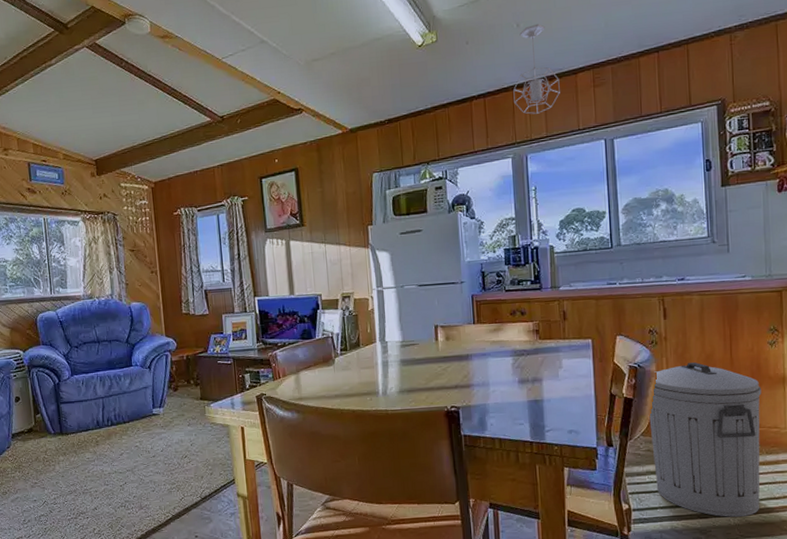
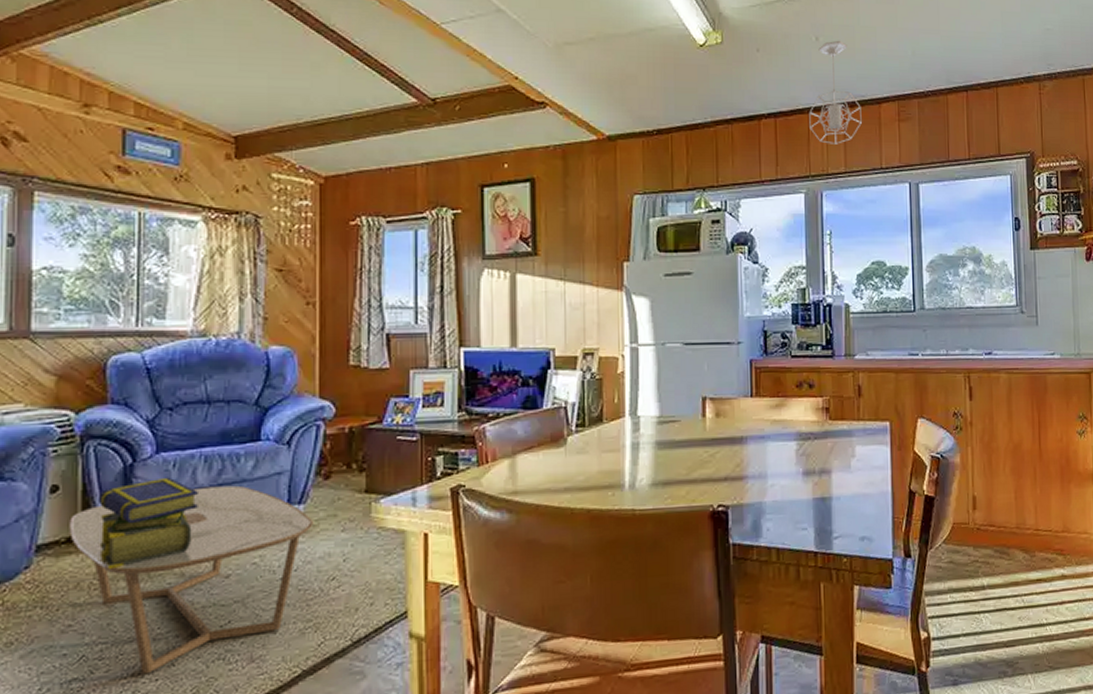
coffee table: none [28,396,170,514] -> present [69,485,314,675]
stack of books: none [42,391,99,449] -> present [99,477,198,570]
trash can: present [649,362,762,517] -> none [952,453,1071,644]

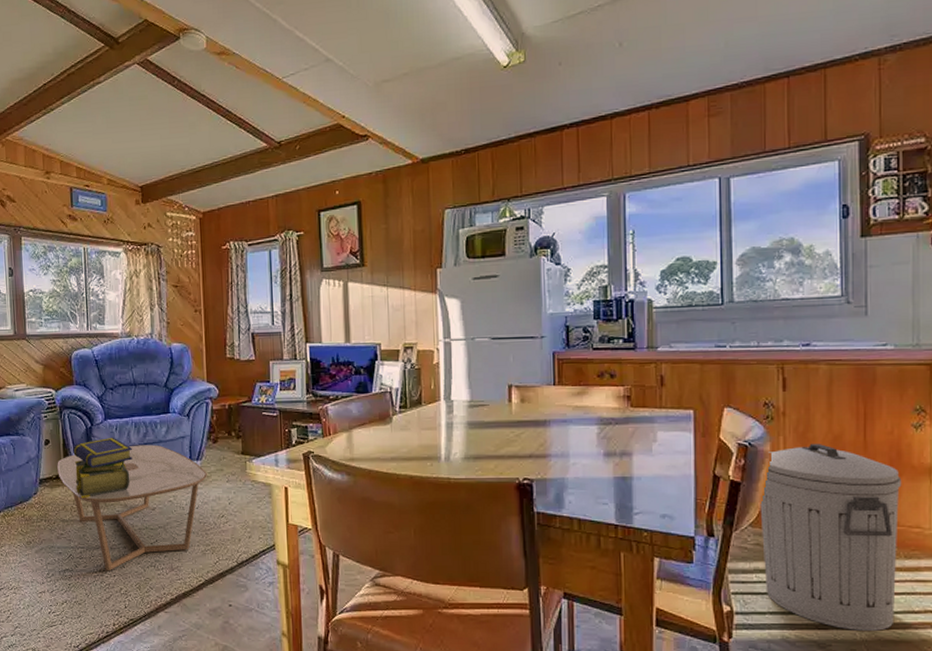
pendant light: present [809,40,862,144] -> none [612,42,668,147]
trash can: none [952,453,1071,644] -> present [760,444,902,631]

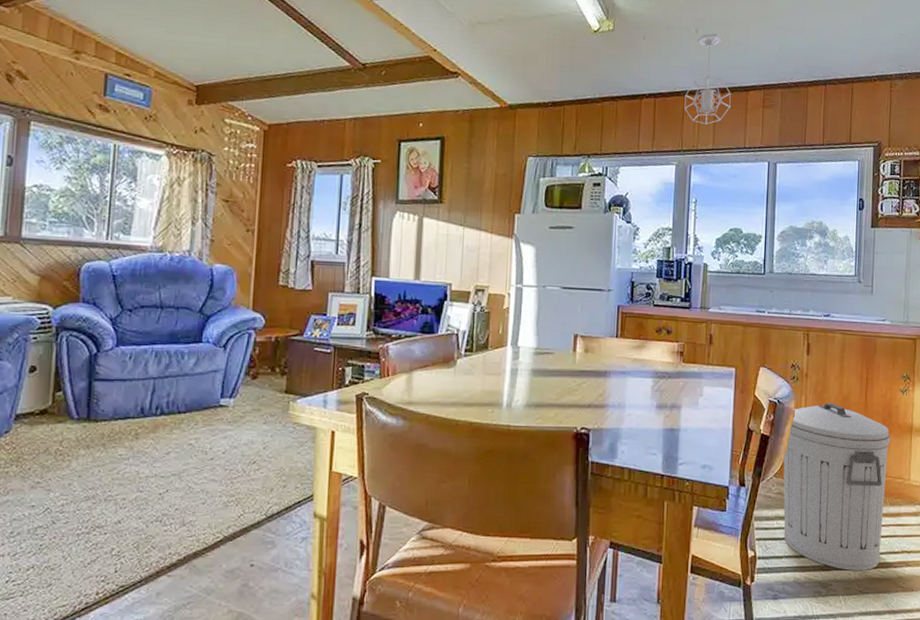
coffee table: present [57,444,208,572] -> none [42,377,242,528]
stack of books: present [73,437,133,499] -> none [66,366,148,439]
pendant light: none [612,42,668,147] -> present [684,33,731,125]

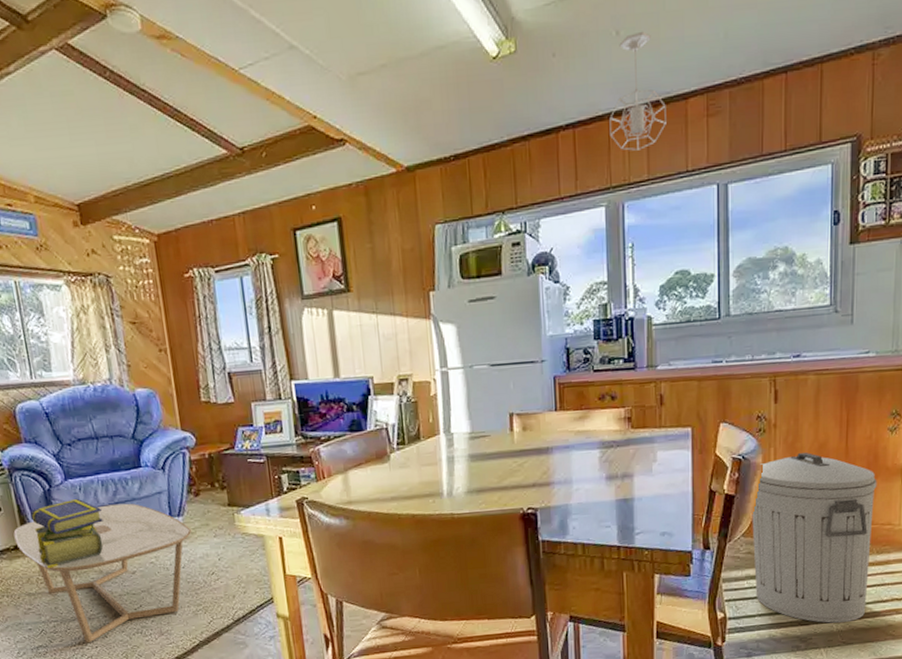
coffee table: none [42,377,242,528] -> present [13,503,192,644]
stack of books: none [66,366,148,439] -> present [30,498,104,569]

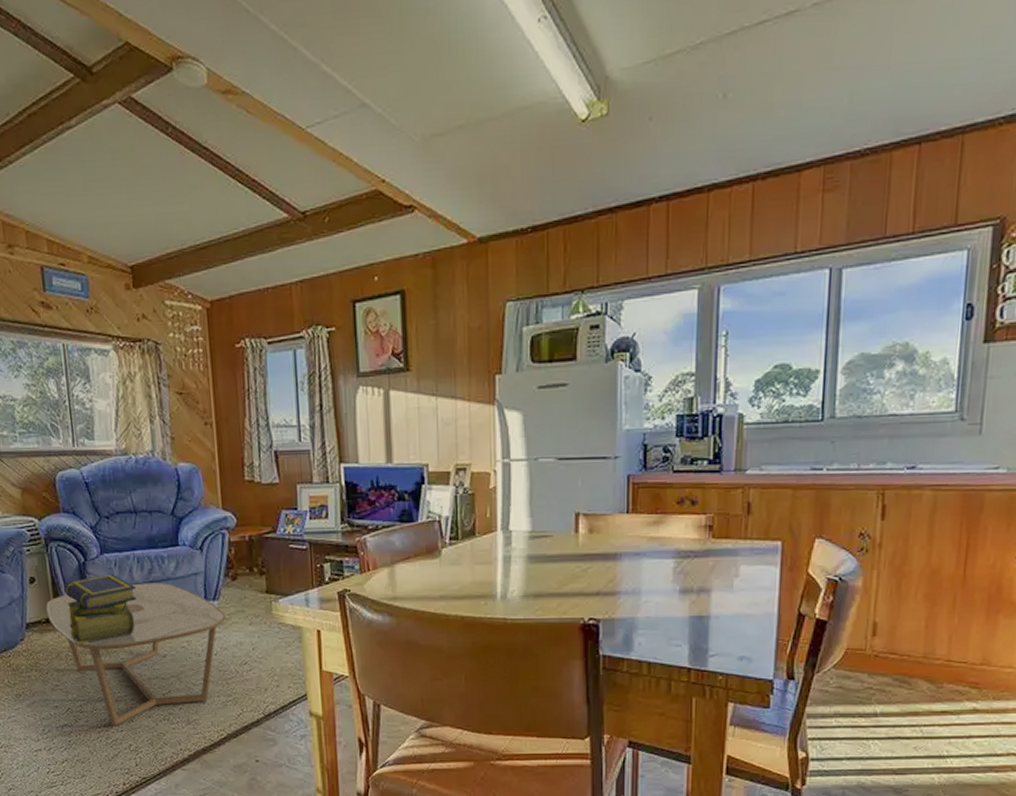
pendant light: present [609,31,666,151] -> none [709,94,776,228]
trash can: present [752,452,877,623] -> none [844,578,999,775]

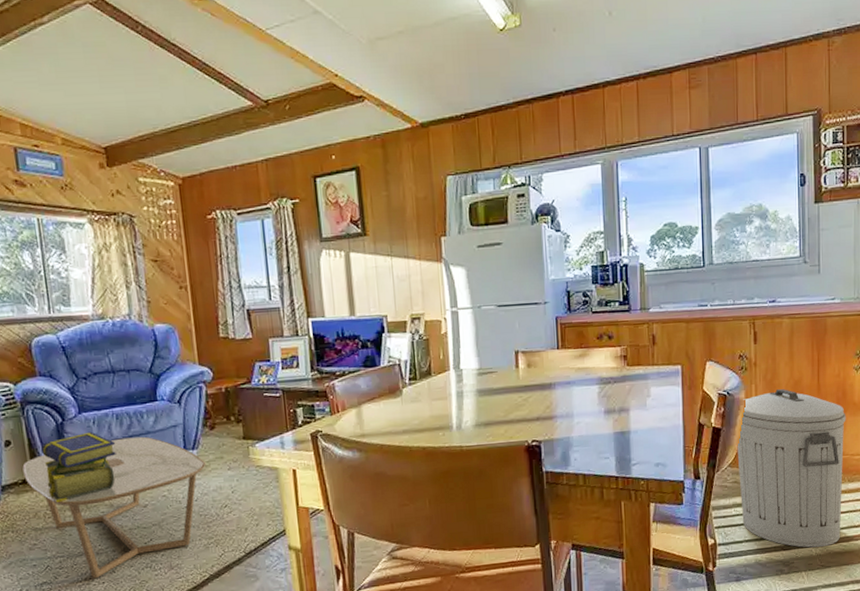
trash can: none [844,578,999,775] -> present [737,389,846,548]

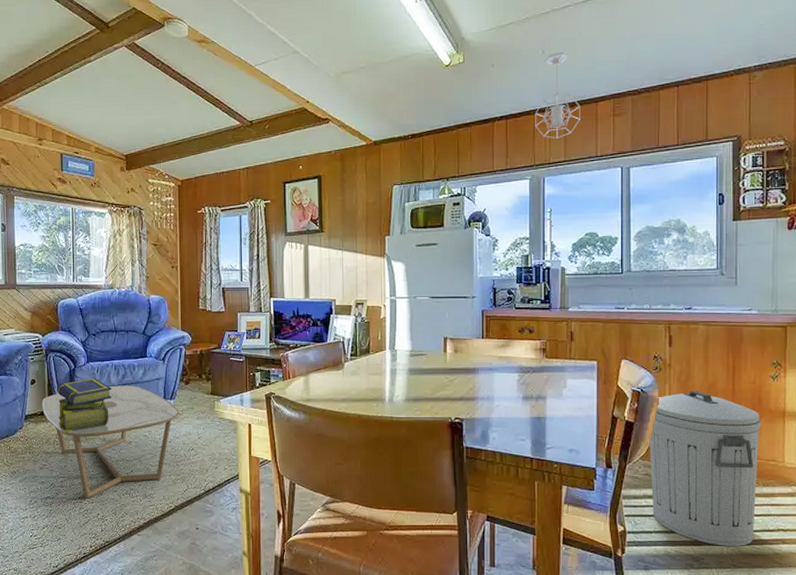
pendant light: none [604,13,654,116] -> present [535,51,580,139]

